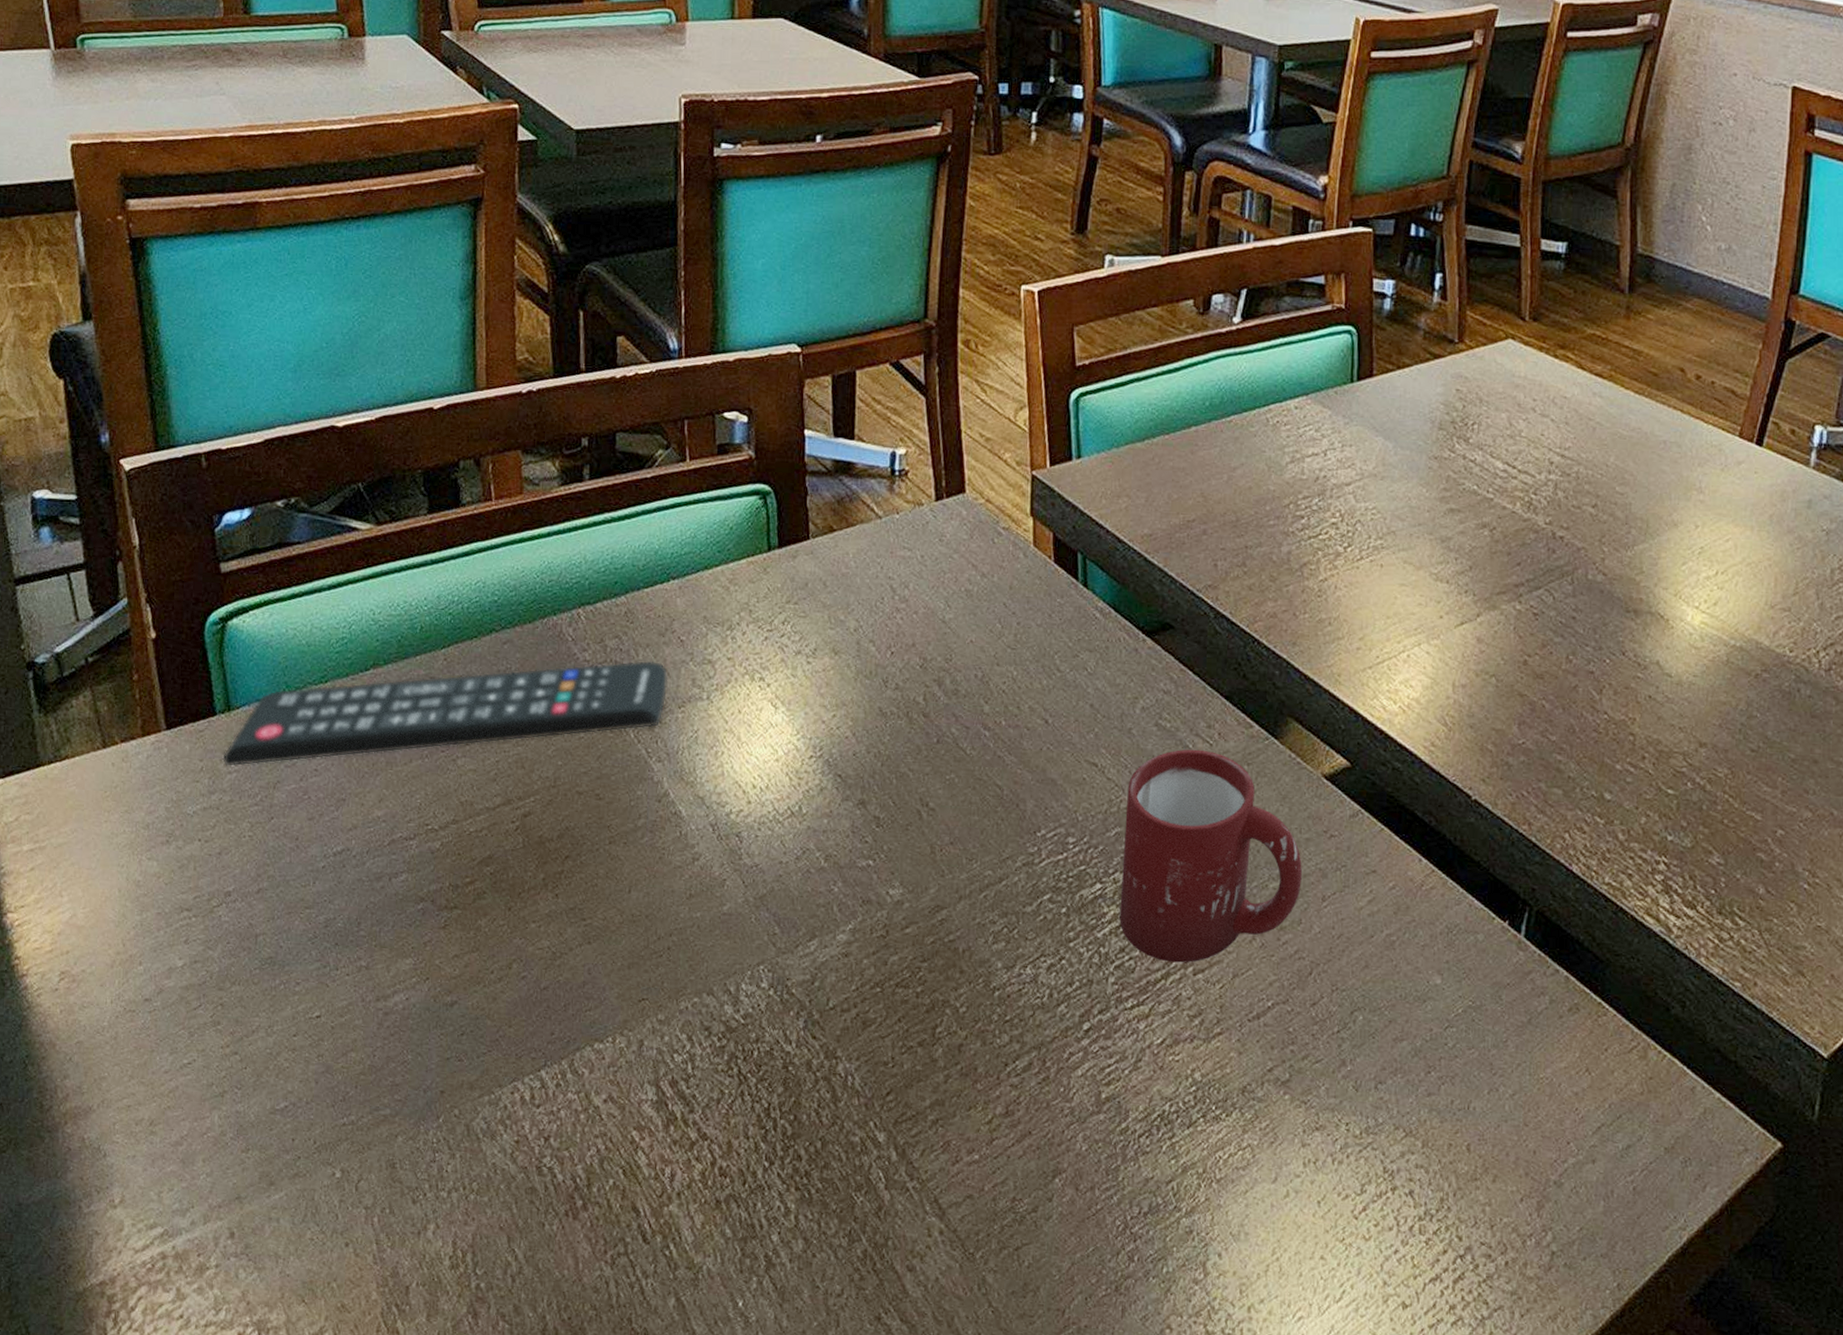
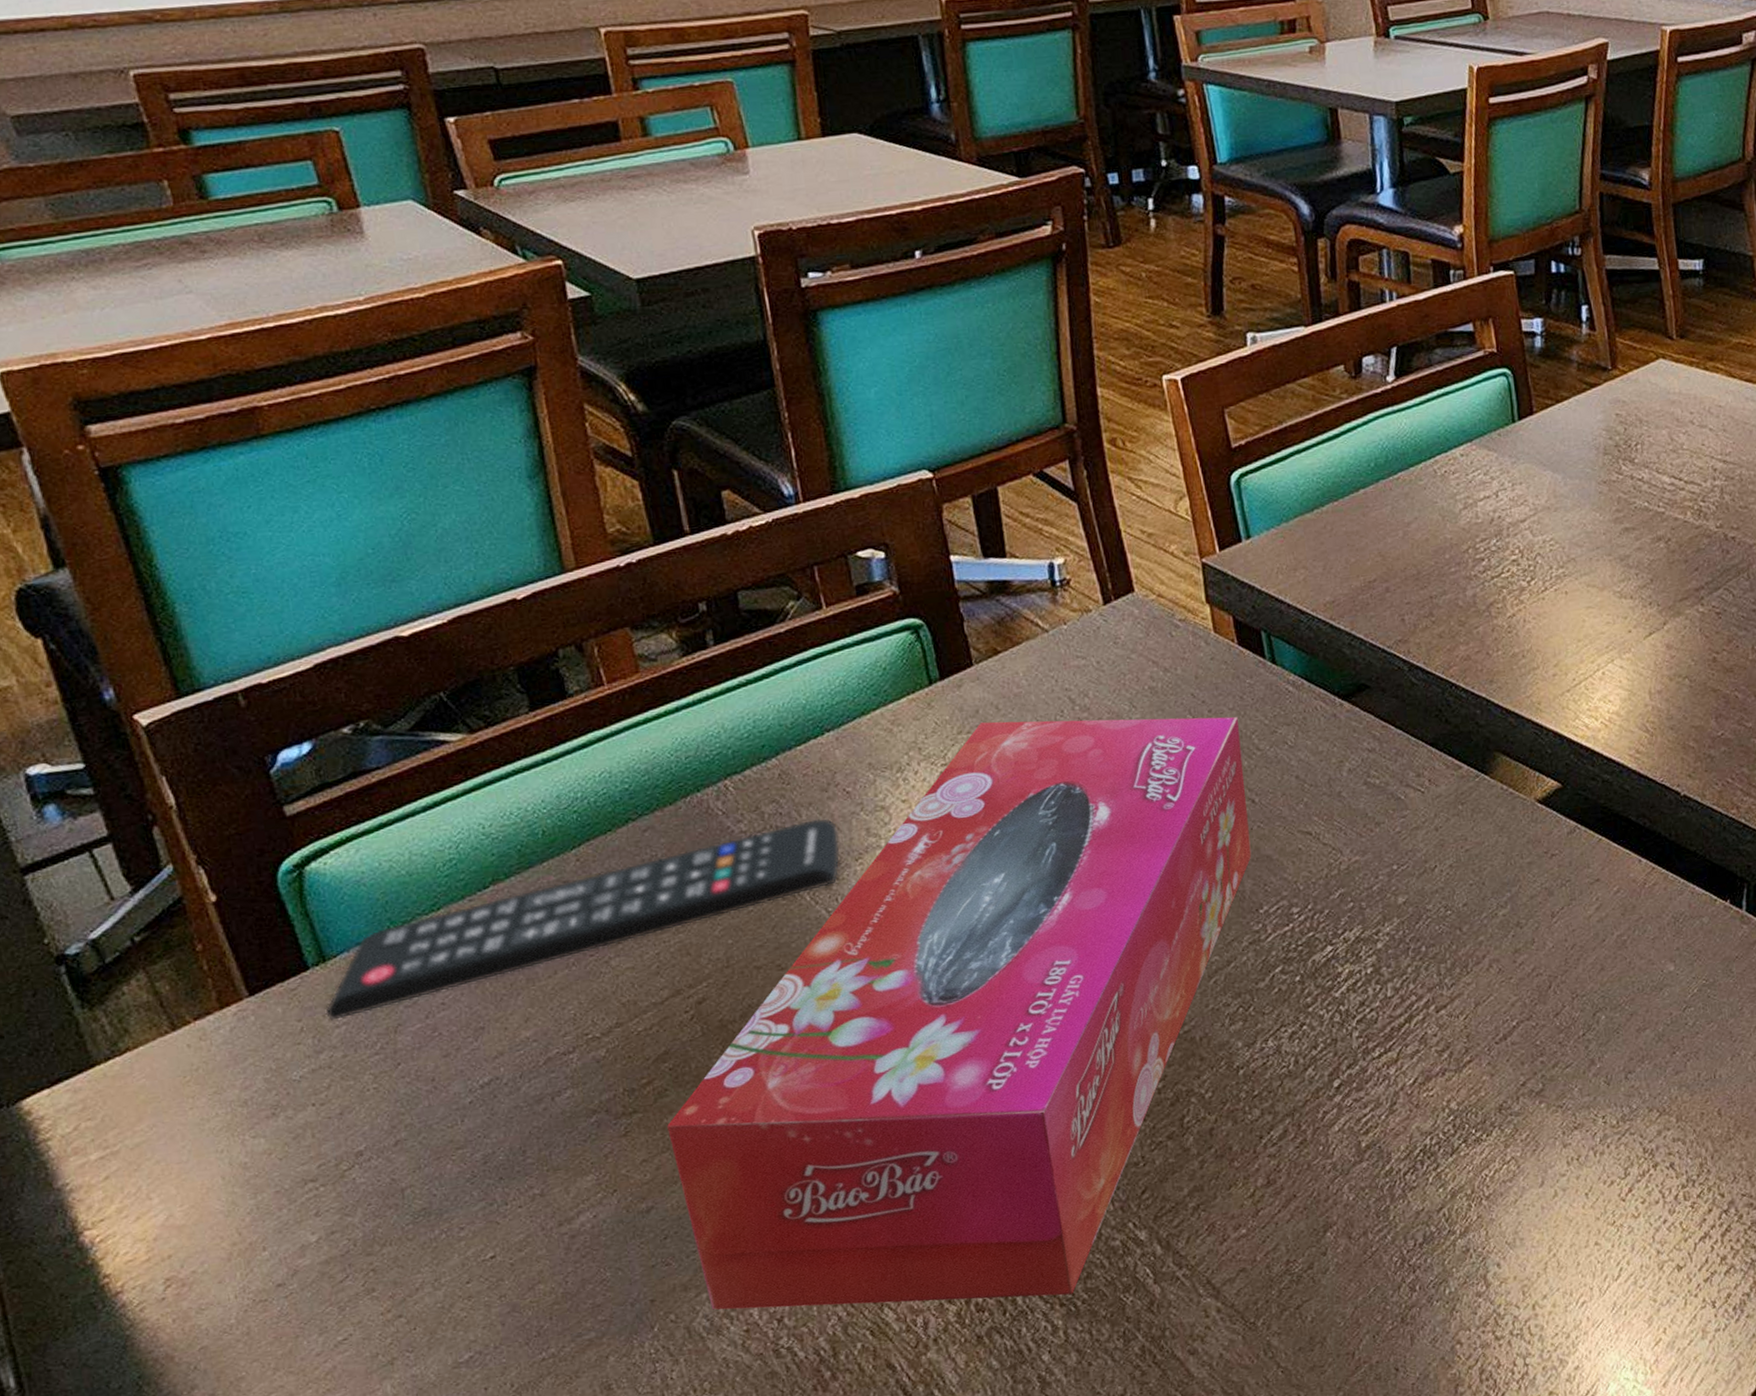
tissue box: none [480,596,1044,1181] -> present [667,716,1252,1310]
cup: present [1119,749,1302,963] -> none [1345,798,1530,1006]

